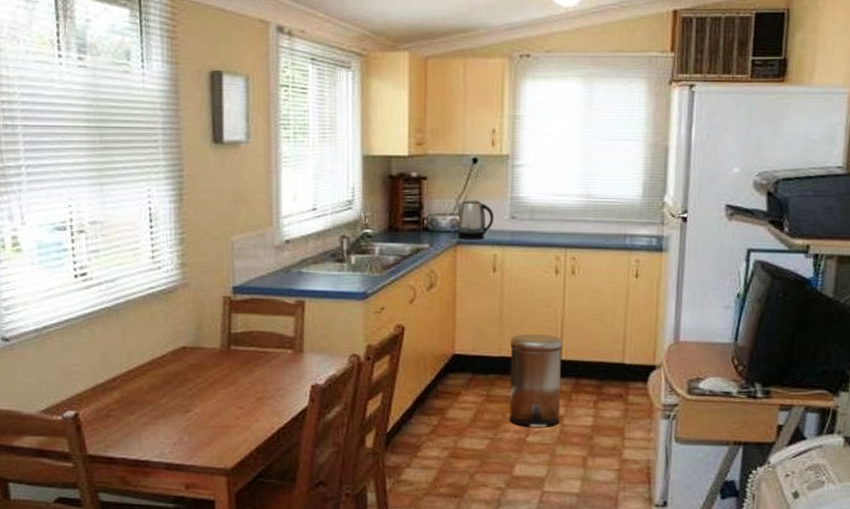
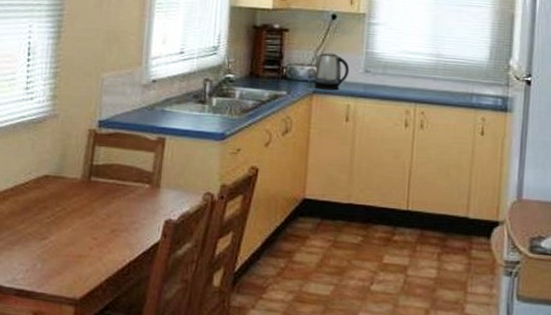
pedal bin: present [510,334,563,428] -> none [355,183,410,278]

